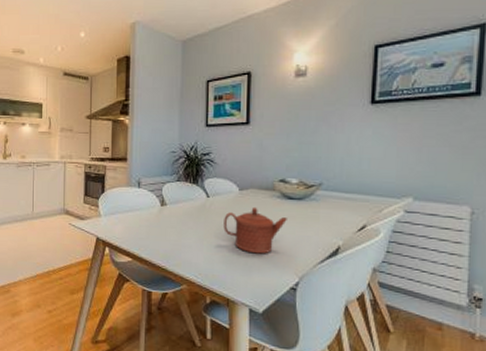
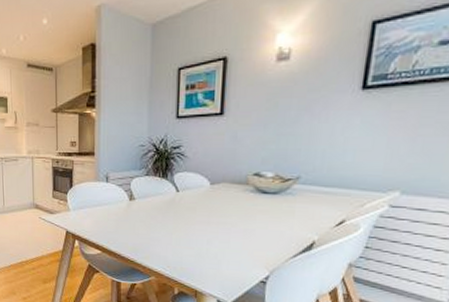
teapot: present [223,206,287,254] -> none [193,201,260,248]

